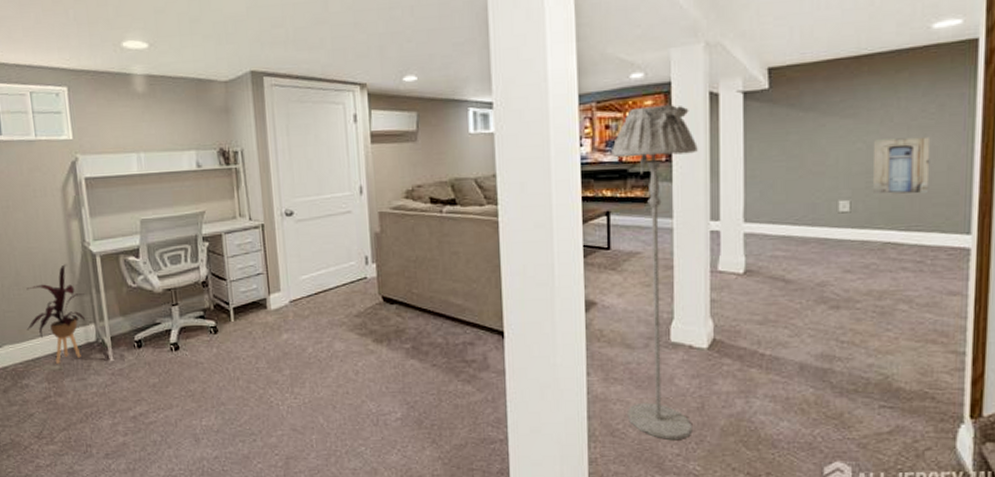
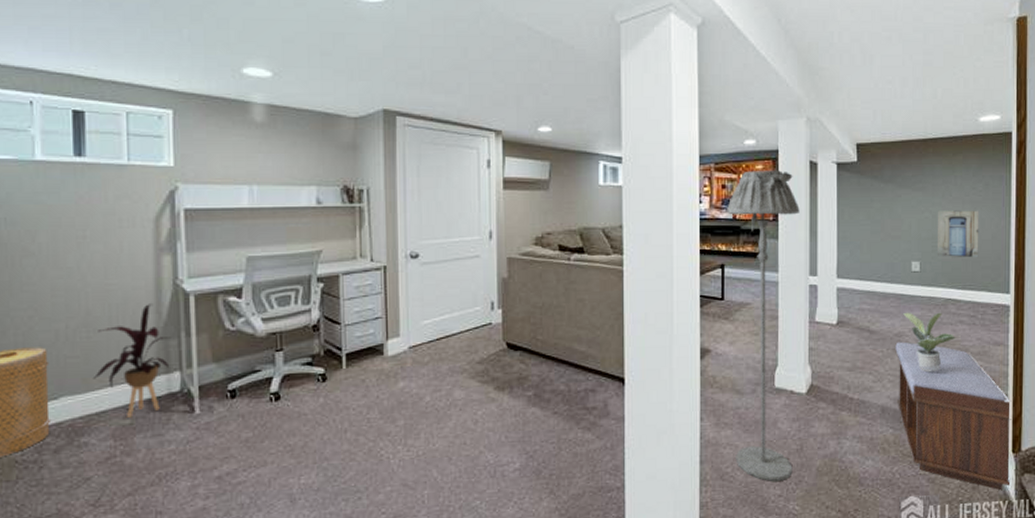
bench: none [817,292,971,460] -> present [895,342,1012,491]
potted plant: none [827,258,896,327] -> present [903,312,956,373]

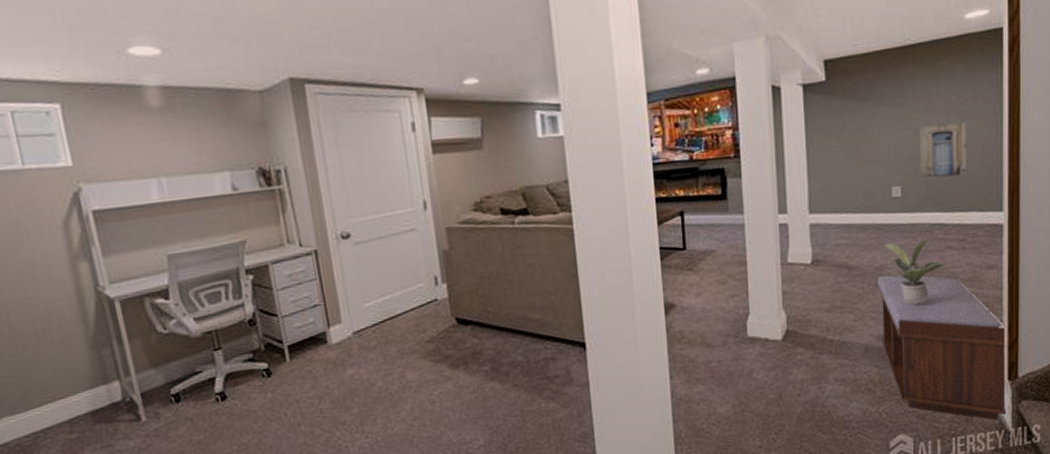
house plant: present [92,304,171,418] -> none [26,314,106,432]
floor lamp: present [727,170,800,481] -> none [682,100,772,434]

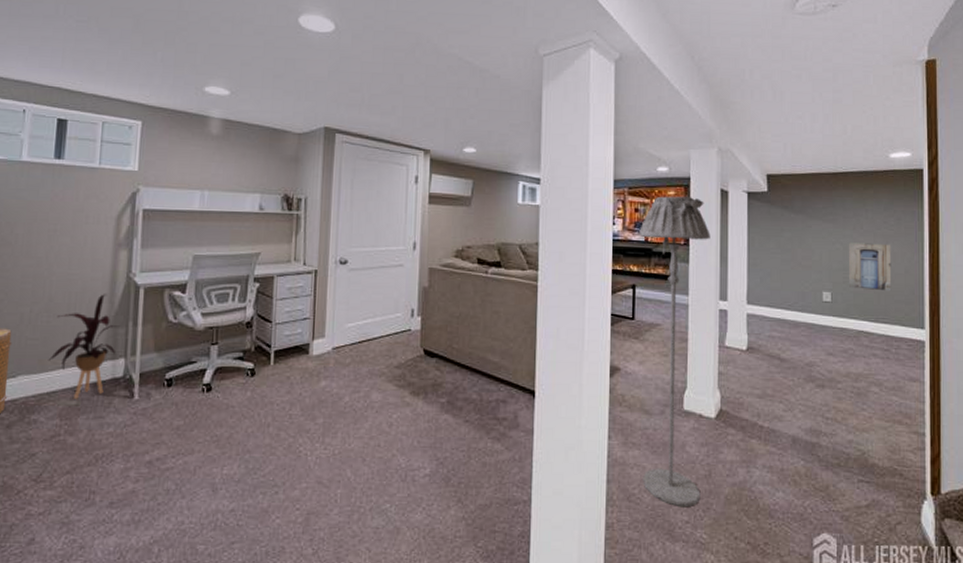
house plant: none [26,314,106,432] -> present [48,294,120,399]
floor lamp: none [682,100,772,434] -> present [639,196,710,506]
bench: present [877,275,1008,421] -> none [806,371,931,535]
potted plant: present [884,239,944,305] -> none [814,342,869,405]

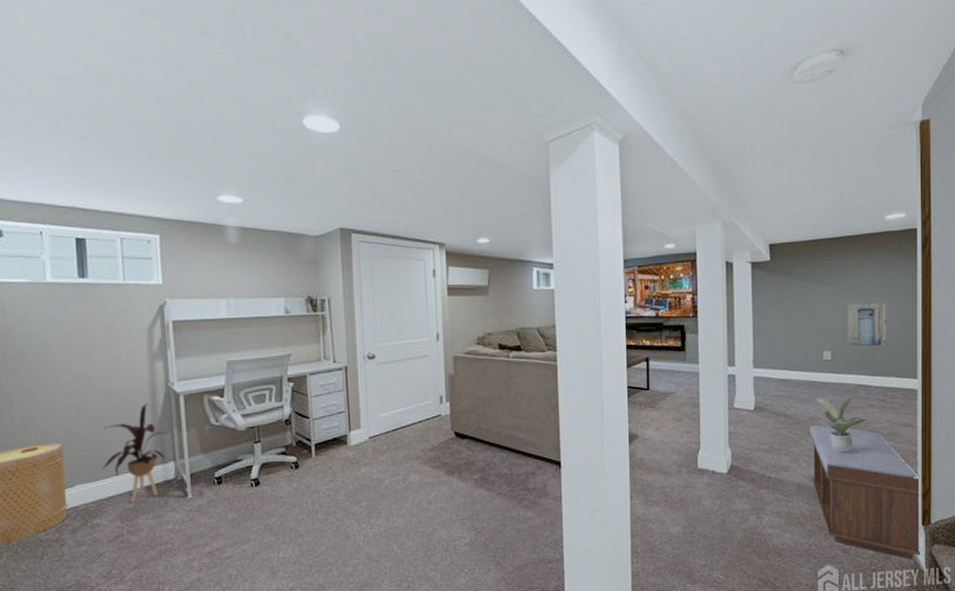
floor lamp: present [639,196,710,506] -> none [650,271,717,553]
bench: none [806,371,931,535] -> present [809,425,922,560]
potted plant: none [814,342,869,405] -> present [816,397,866,453]

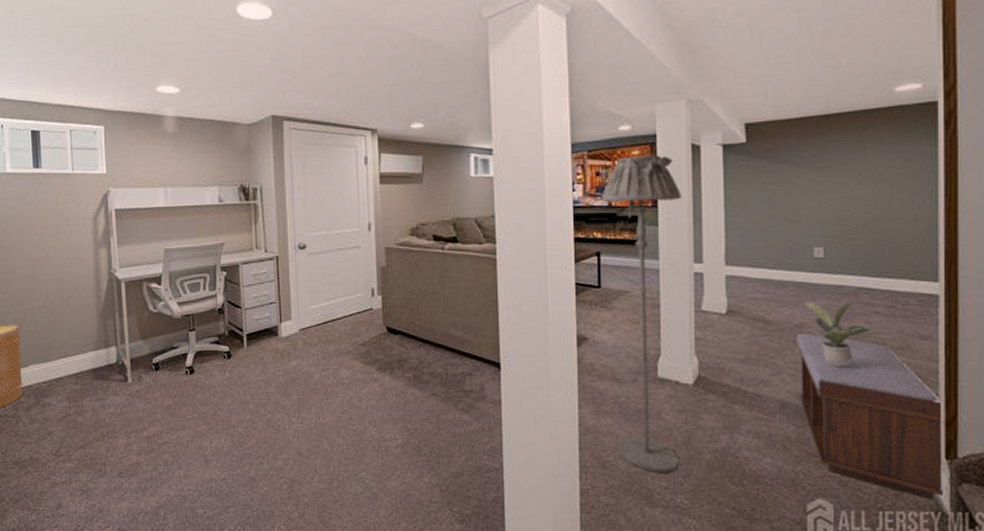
house plant: present [101,403,165,502] -> none [52,289,108,384]
floor lamp: none [650,271,717,553] -> present [602,155,681,473]
wall art: present [846,302,887,347] -> none [844,190,898,243]

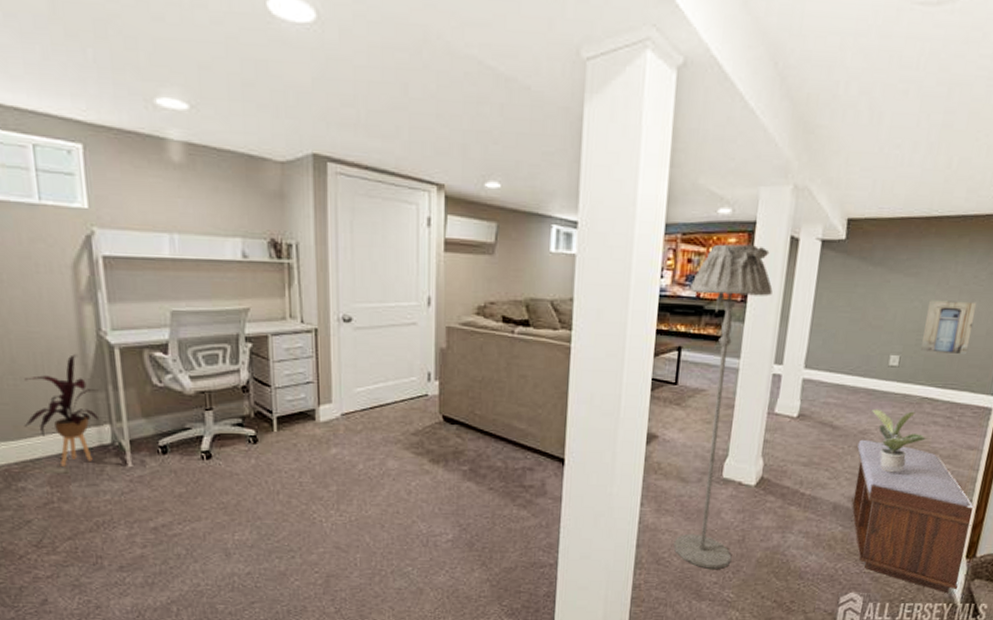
house plant: none [52,289,108,384] -> present [24,354,99,466]
wall art: none [844,190,898,243] -> present [921,300,977,355]

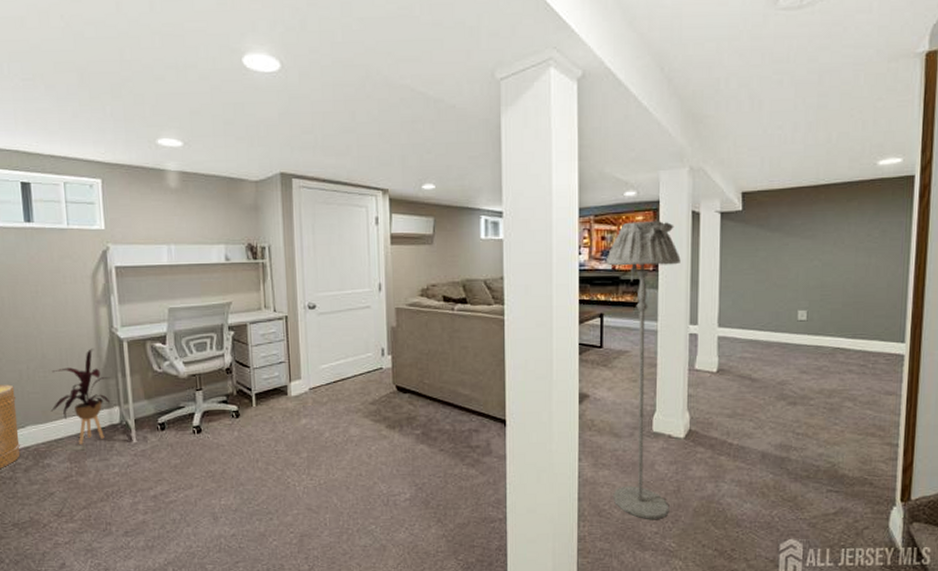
bench: present [850,439,975,594] -> none [777,390,902,538]
potted plant: present [872,409,926,473] -> none [787,360,843,421]
wall art: present [921,300,977,355] -> none [826,257,874,307]

